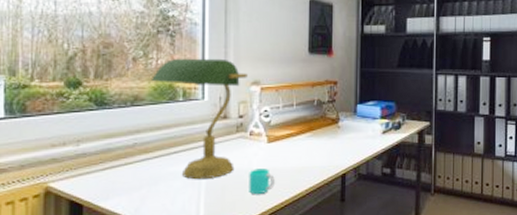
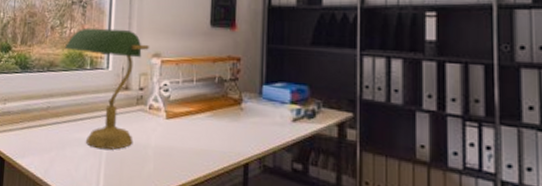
cup: present [249,168,275,195] -> none [146,145,172,174]

